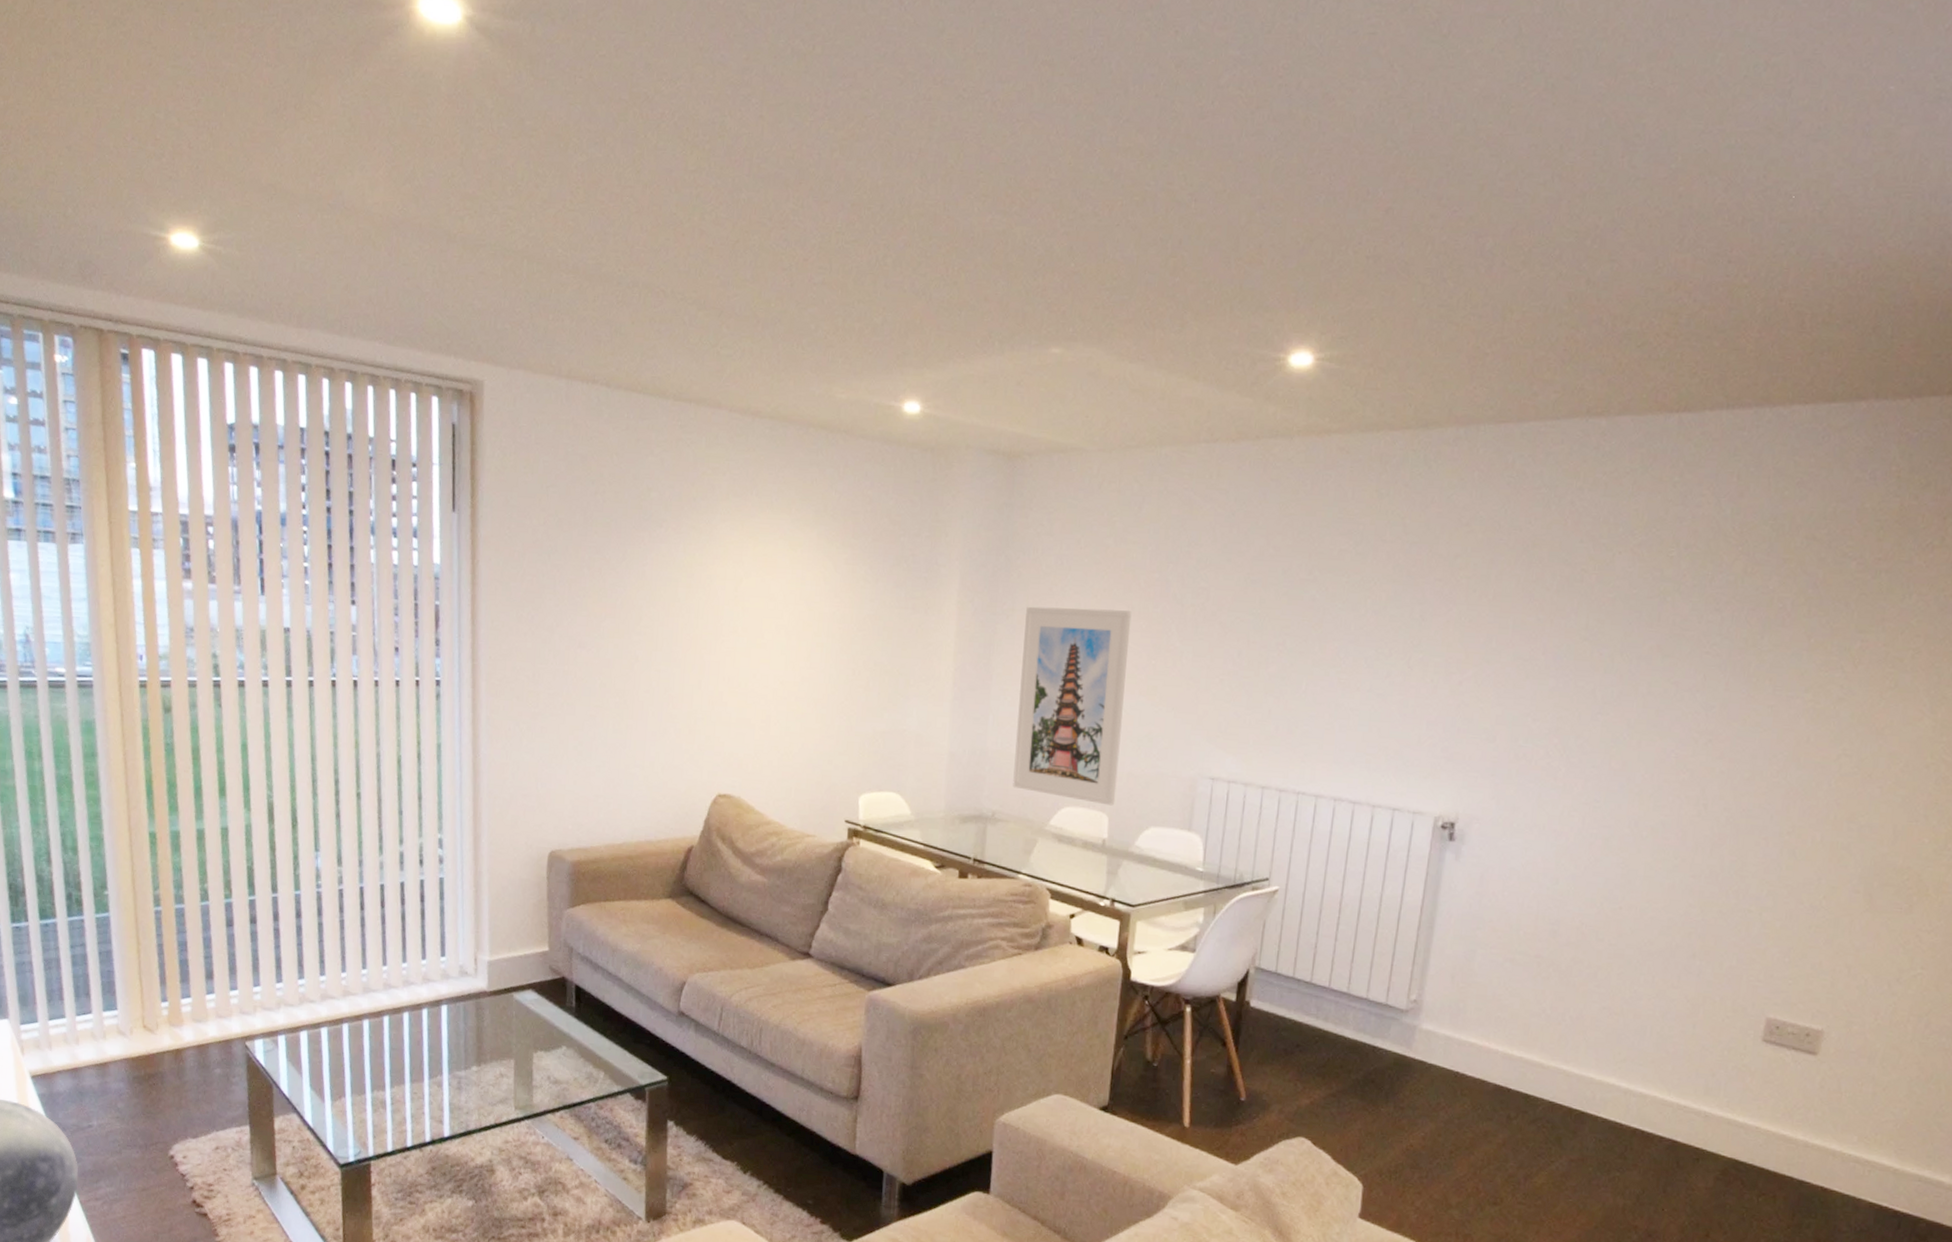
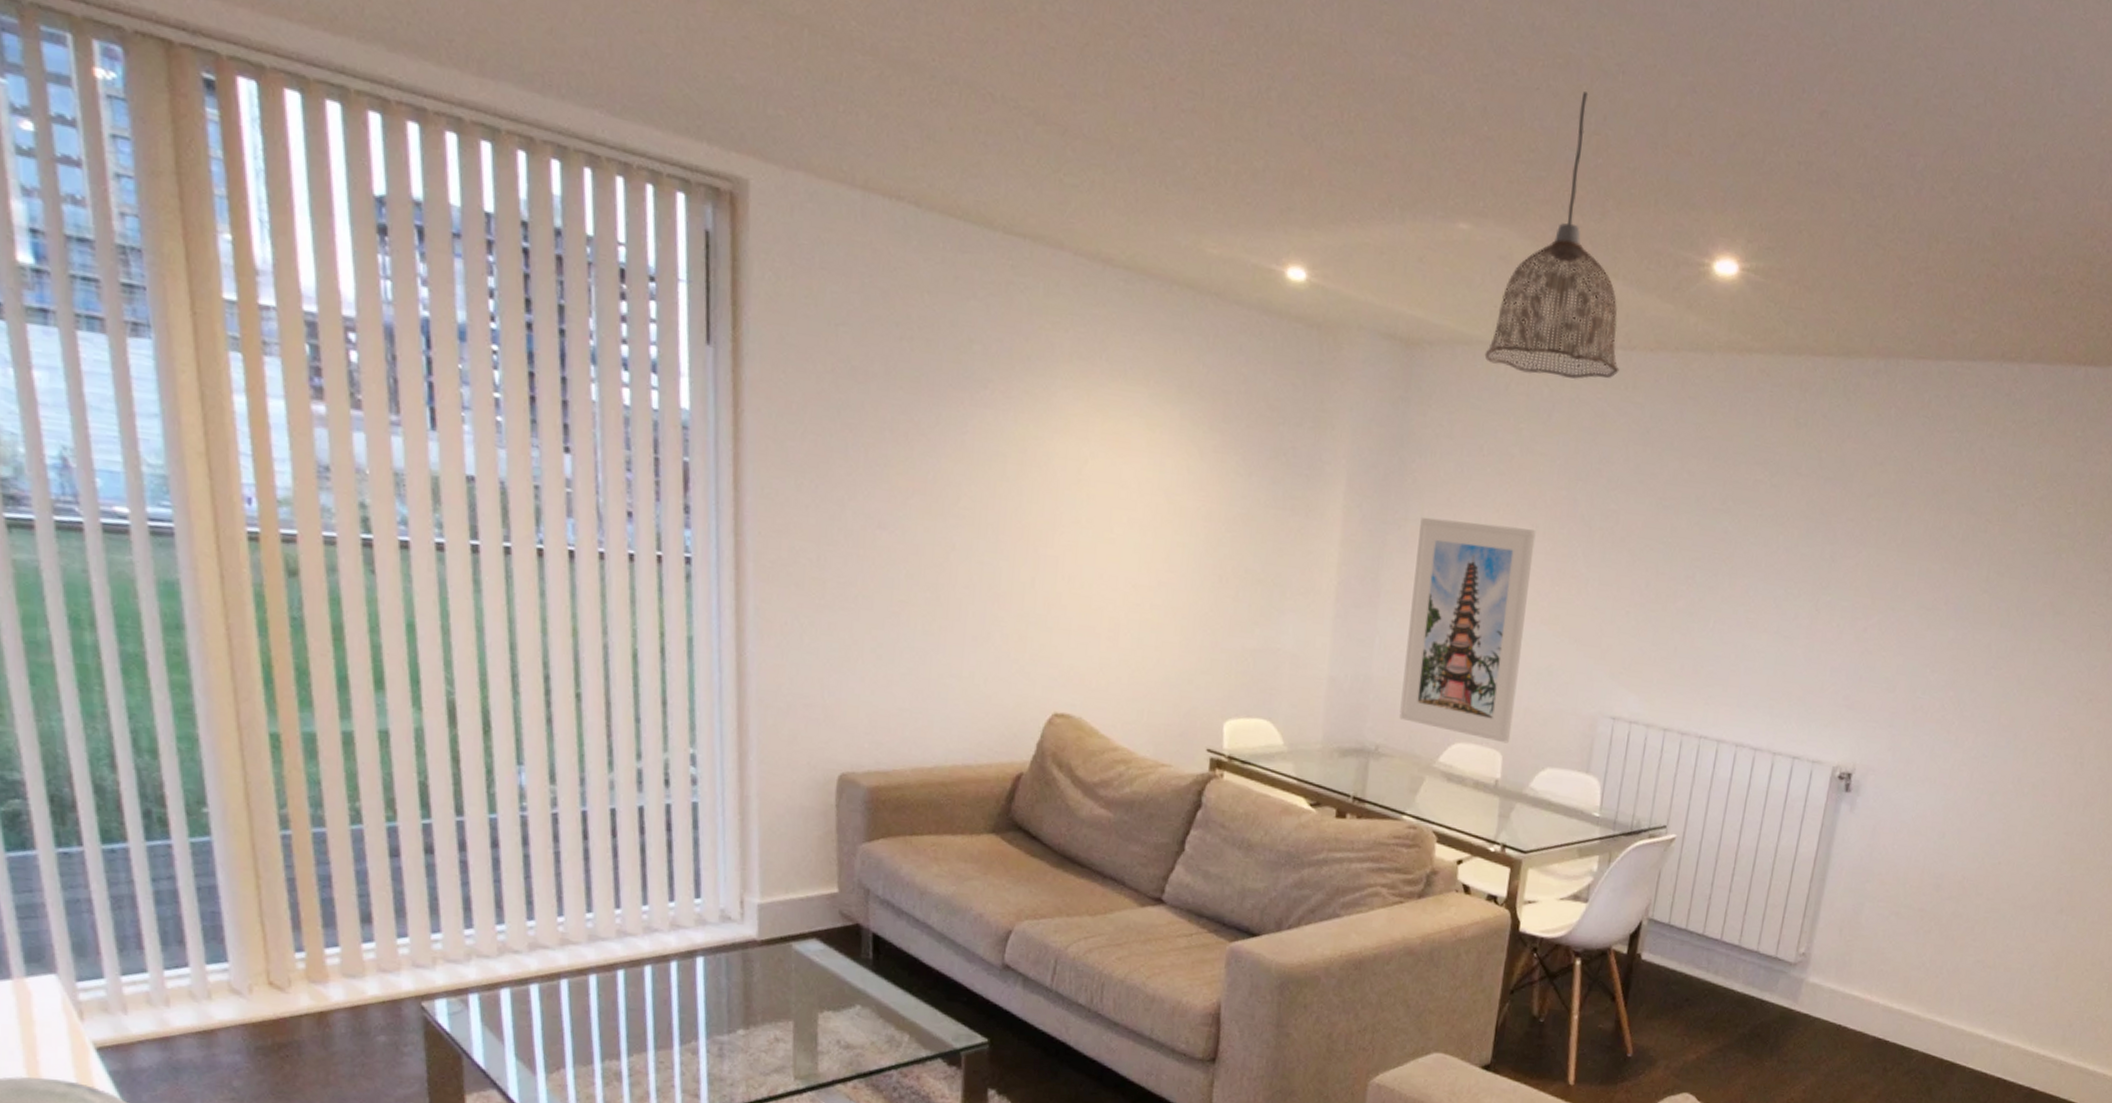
pendant lamp: none [1078,222,1204,474] -> present [1484,91,1620,380]

